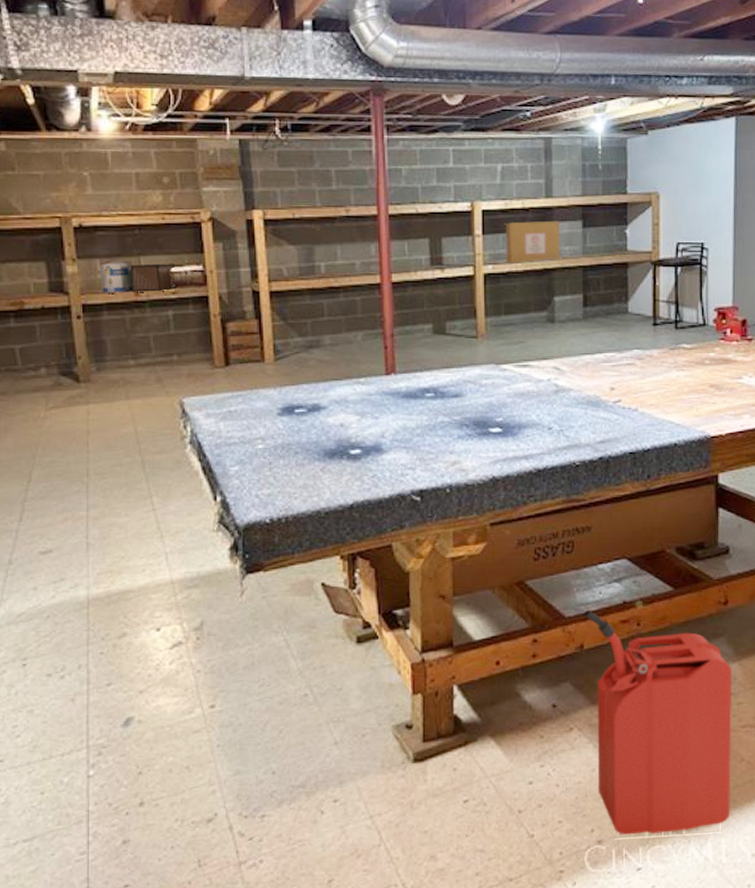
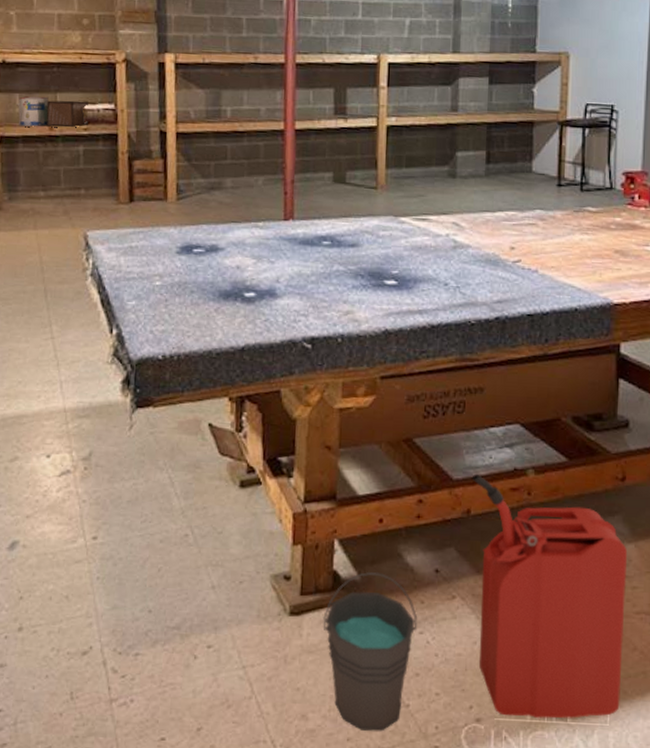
bucket: none [446,713,538,864] -> present [323,572,418,731]
cardboard box: present [504,221,560,264] -> none [409,76,466,117]

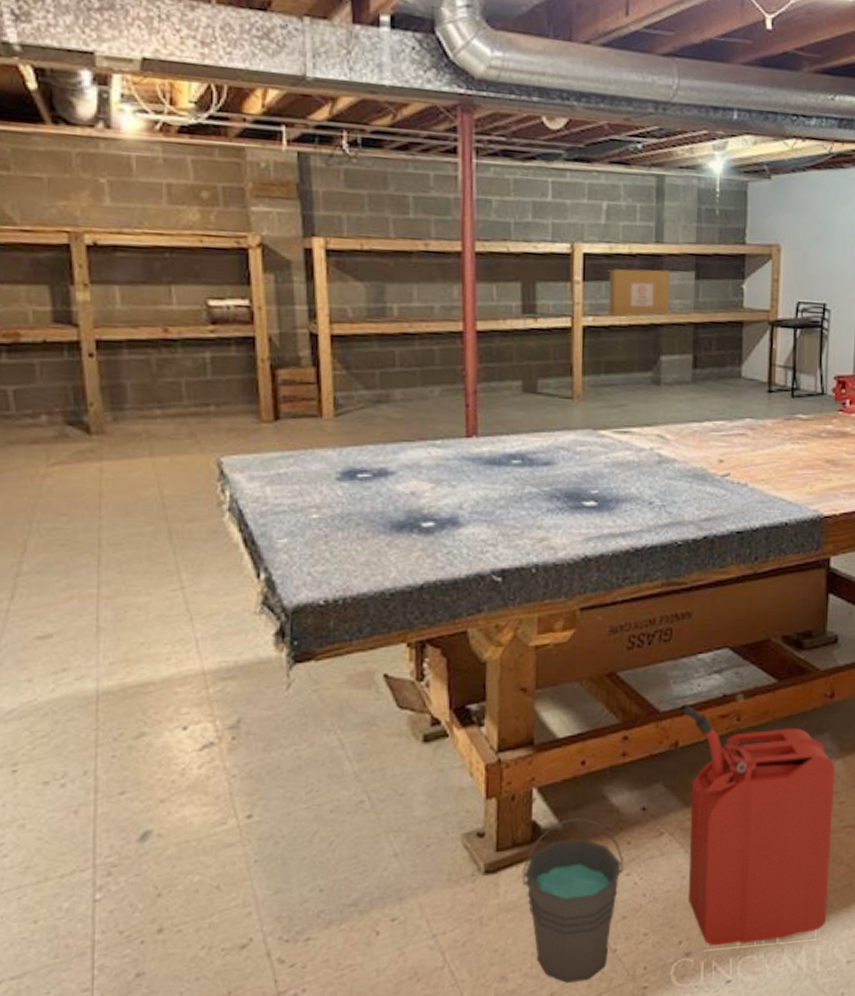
paint can: present [16,96,49,127] -> none [116,289,161,329]
storage bin: present [46,100,89,128] -> none [158,294,217,329]
cardboard box: none [409,76,466,117] -> present [607,269,671,317]

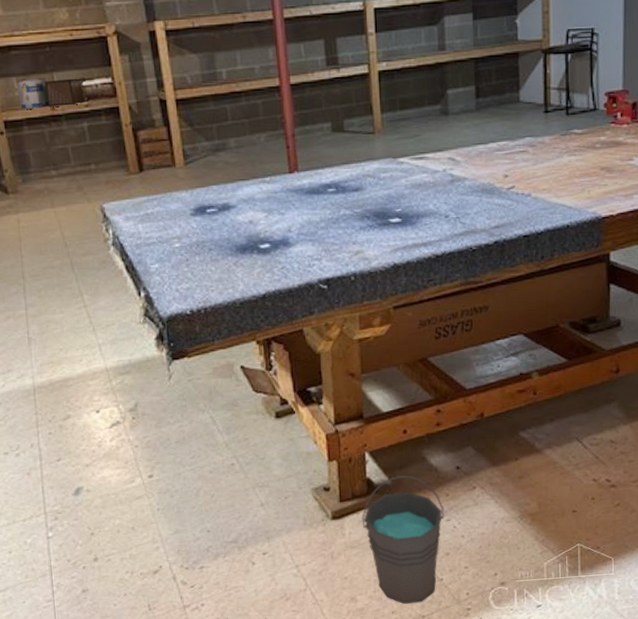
paint can: none [116,289,161,329] -> present [15,77,49,109]
storage bin: none [158,294,217,329] -> present [45,78,90,107]
cardboard box: present [607,269,671,317] -> none [396,14,452,60]
fuel can: present [679,703,836,946] -> none [483,381,624,578]

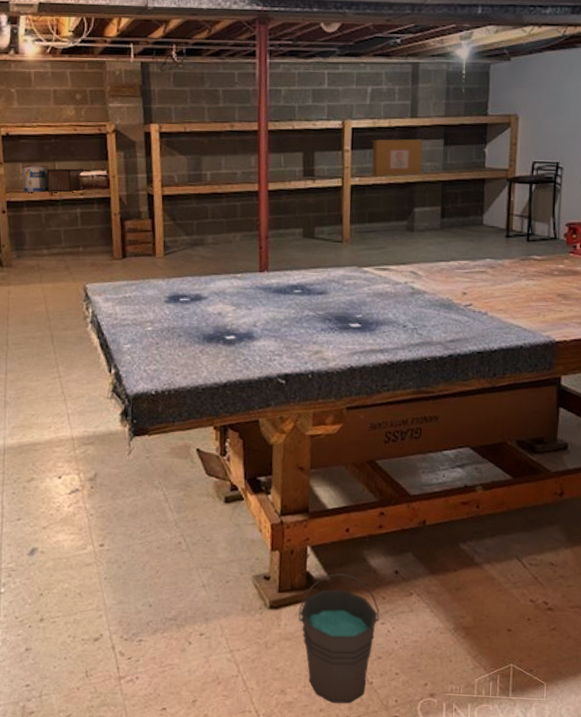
cardboard box: none [396,14,452,60] -> present [371,139,423,177]

